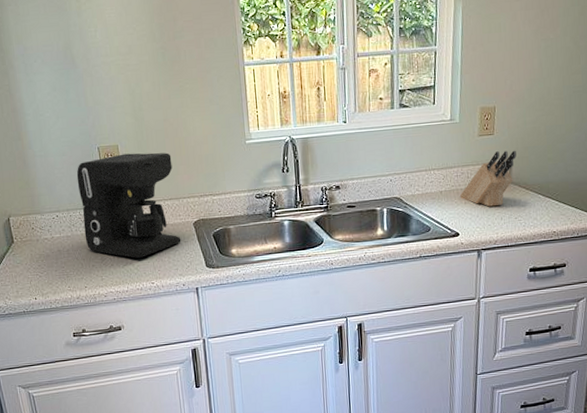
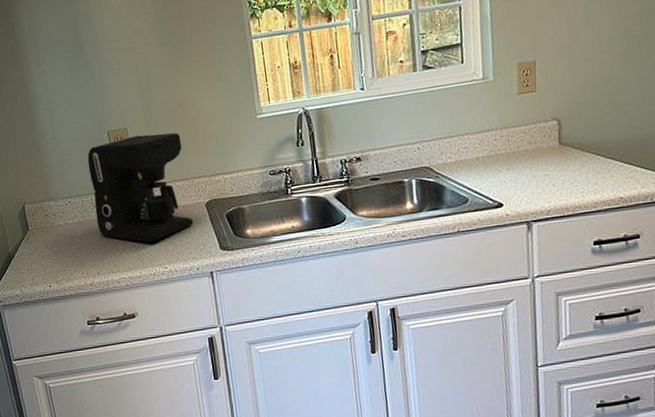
knife block: present [459,150,517,207] -> none [500,107,566,173]

